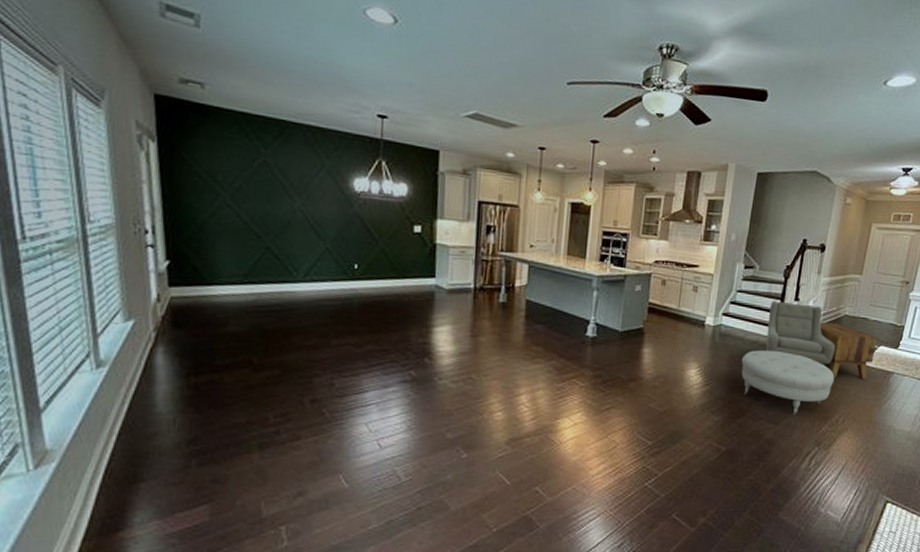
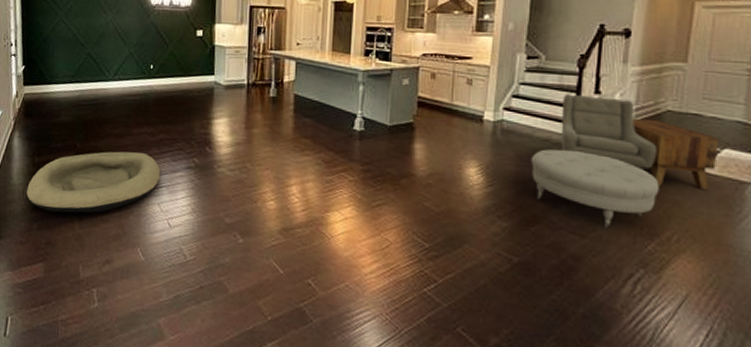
dog bed: none [179,366,369,444] -> present [26,151,161,213]

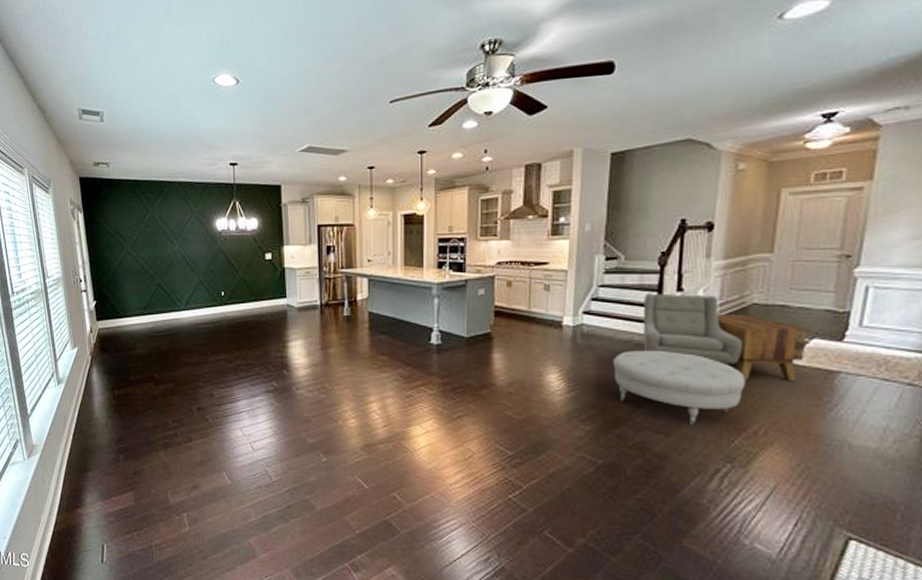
dog bed: present [26,151,161,213] -> none [110,380,240,443]

